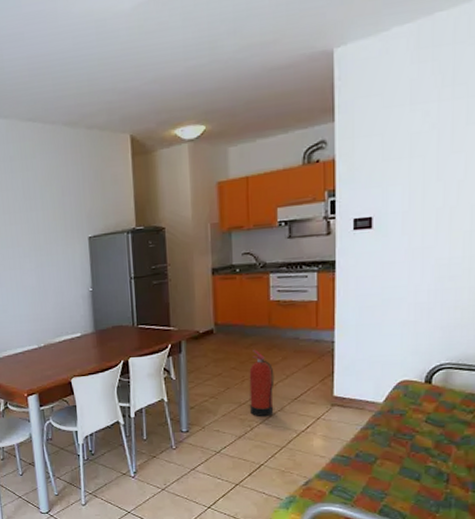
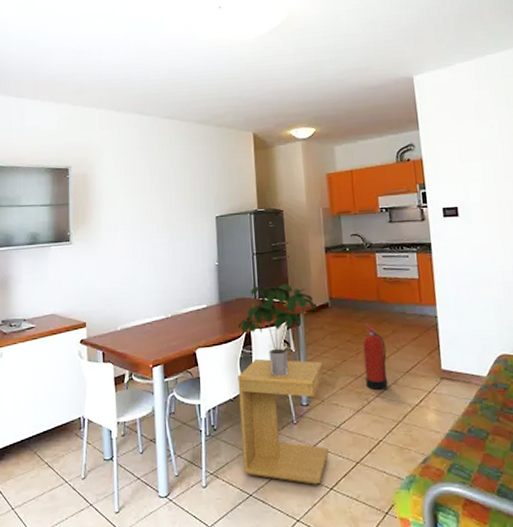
potted plant: none [115,309,199,404] -> present [238,284,316,377]
side table: none [115,387,208,504] -> present [238,358,329,485]

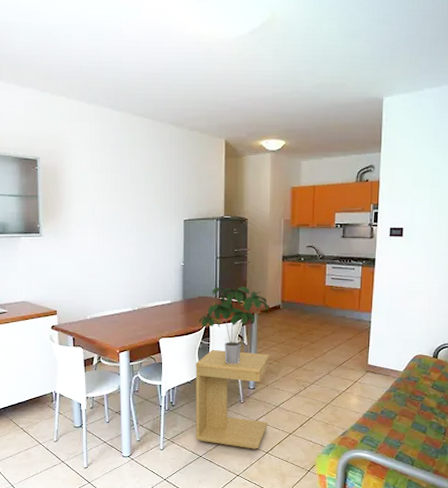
fire extinguisher: present [363,322,388,390] -> none [305,323,325,378]

